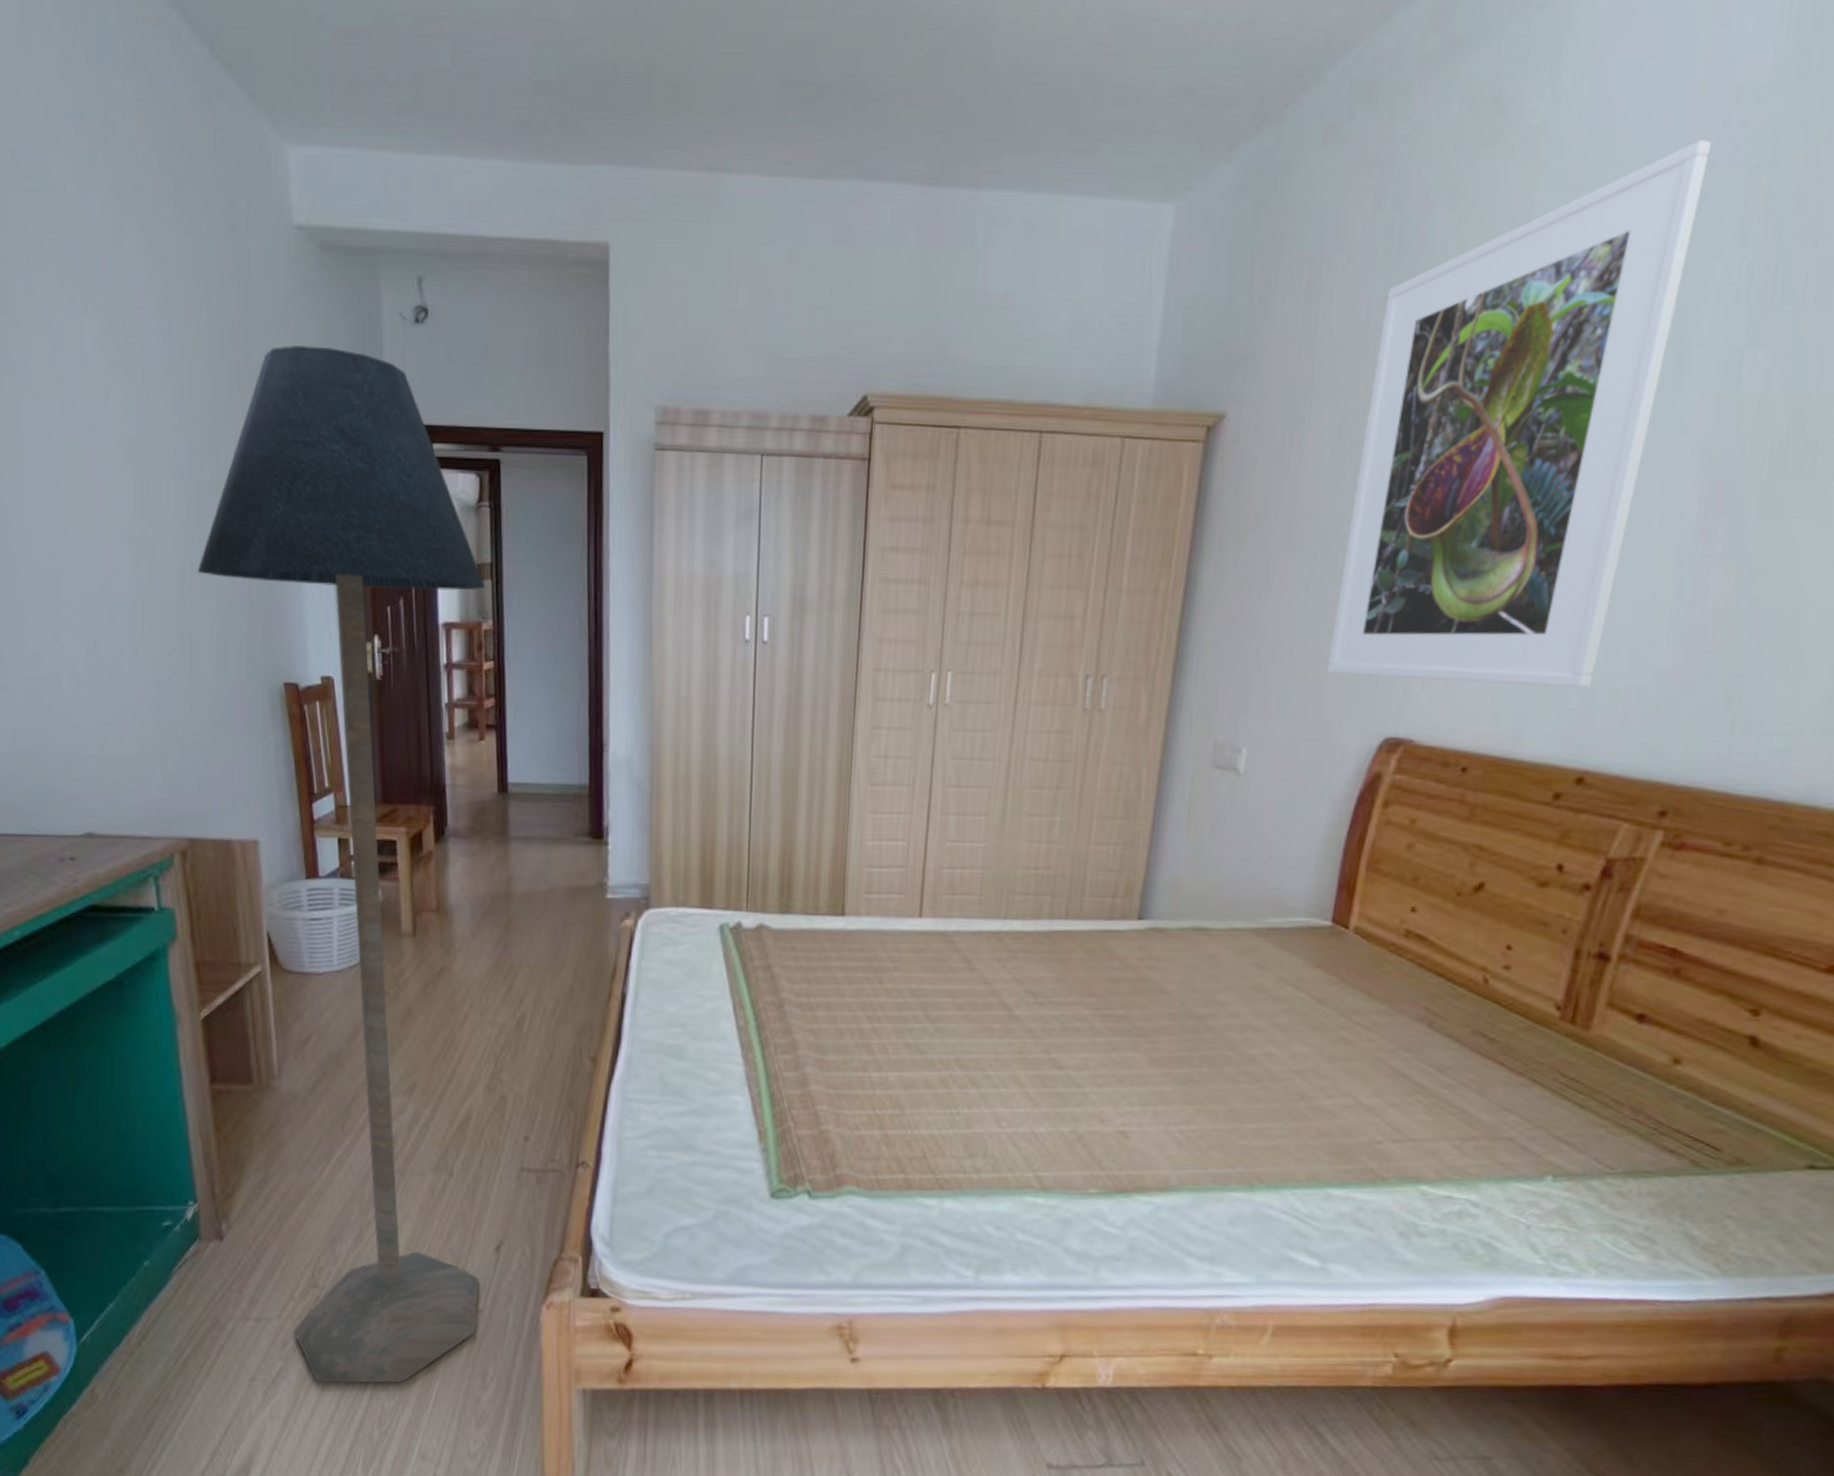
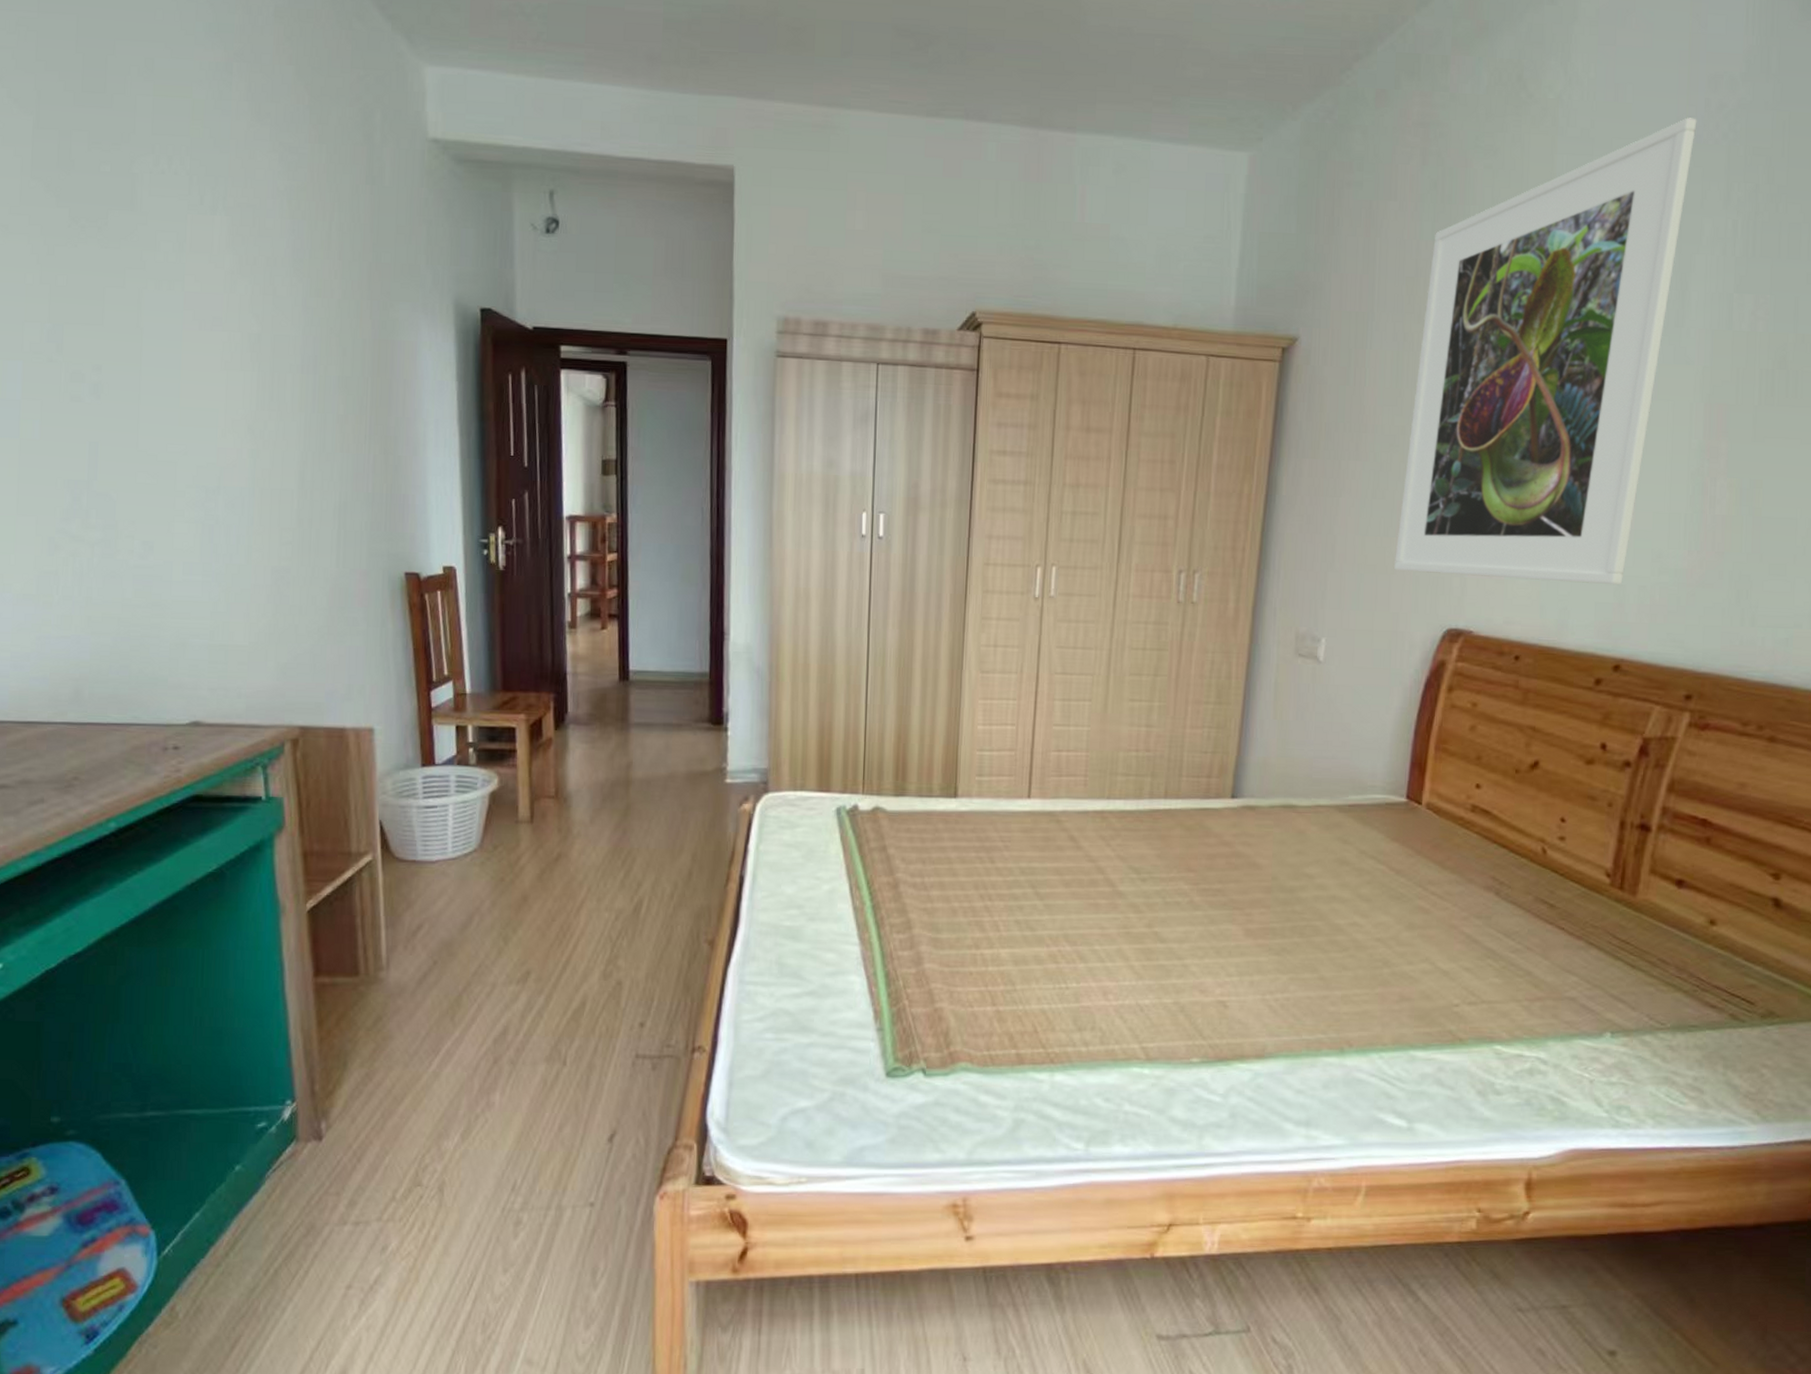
floor lamp: present [197,344,486,1384] -> none [320,249,610,1288]

